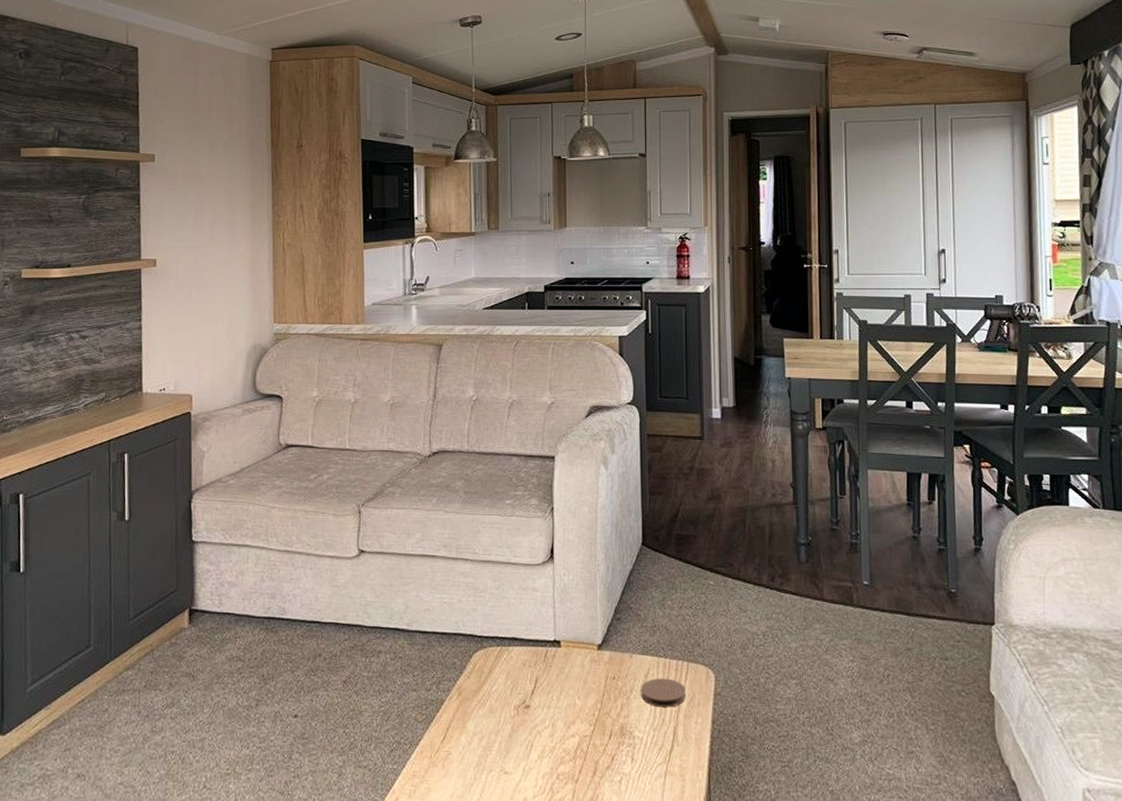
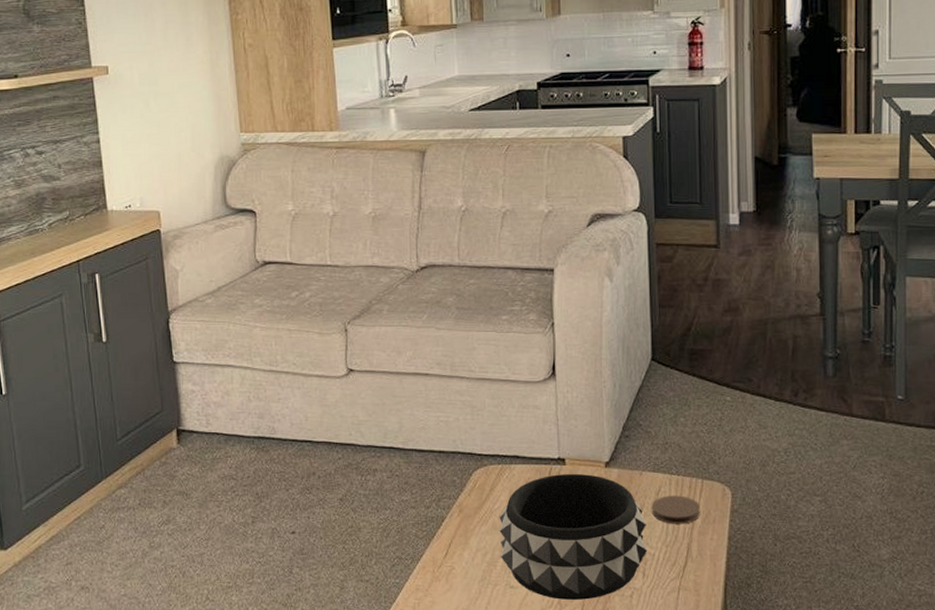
decorative bowl: none [496,655,637,786] -> present [499,473,648,600]

